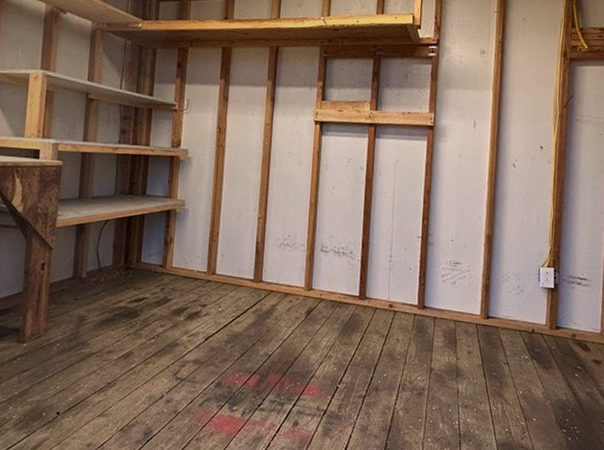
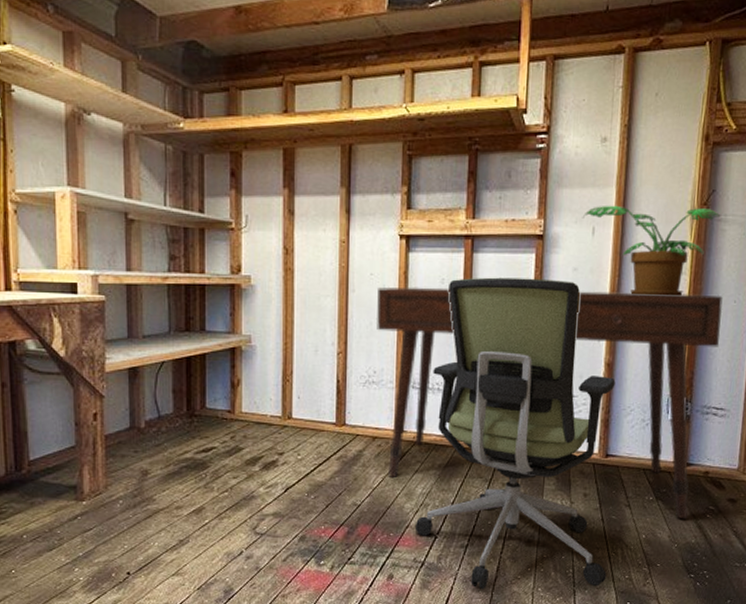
desk: none [292,163,583,378] -> present [375,286,723,520]
office chair: none [319,158,494,439] -> present [414,277,616,590]
potted plant: none [465,104,578,181] -> present [582,205,721,296]

